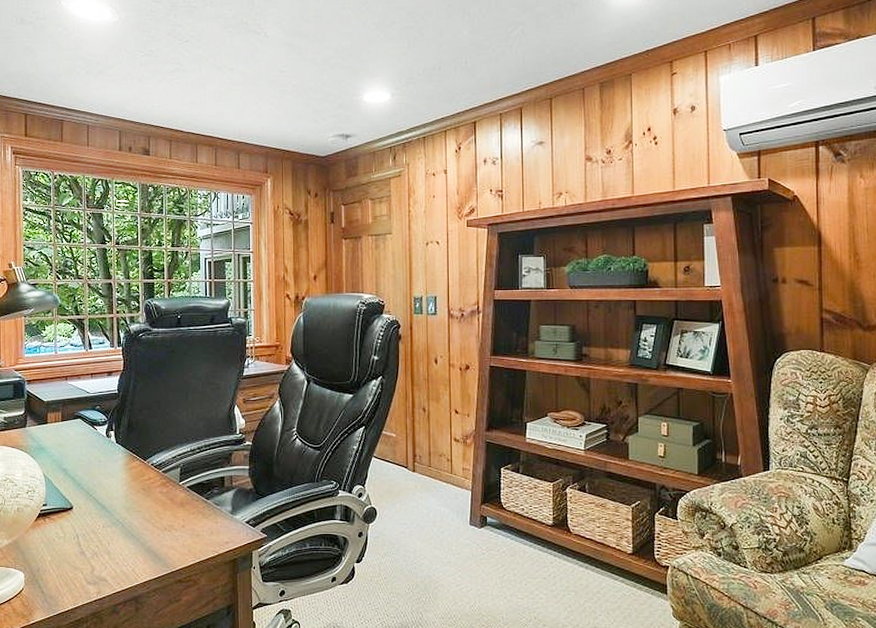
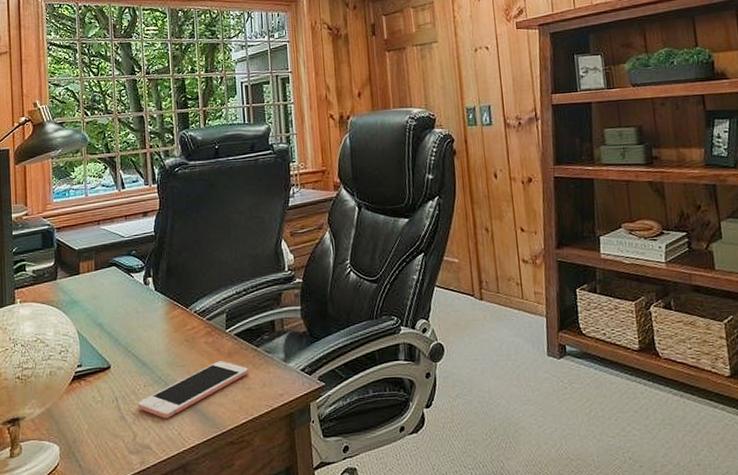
cell phone: none [96,509,198,557] -> present [137,361,248,419]

